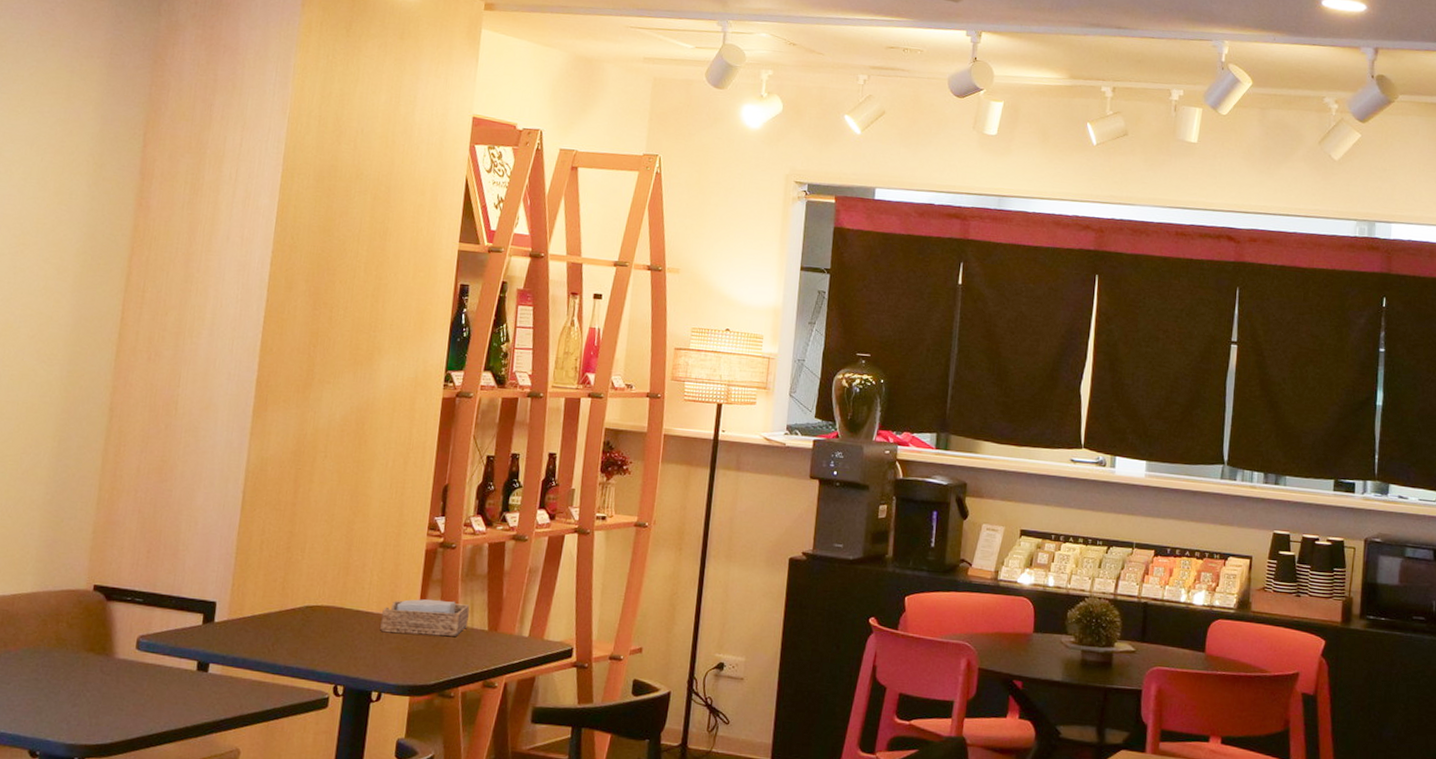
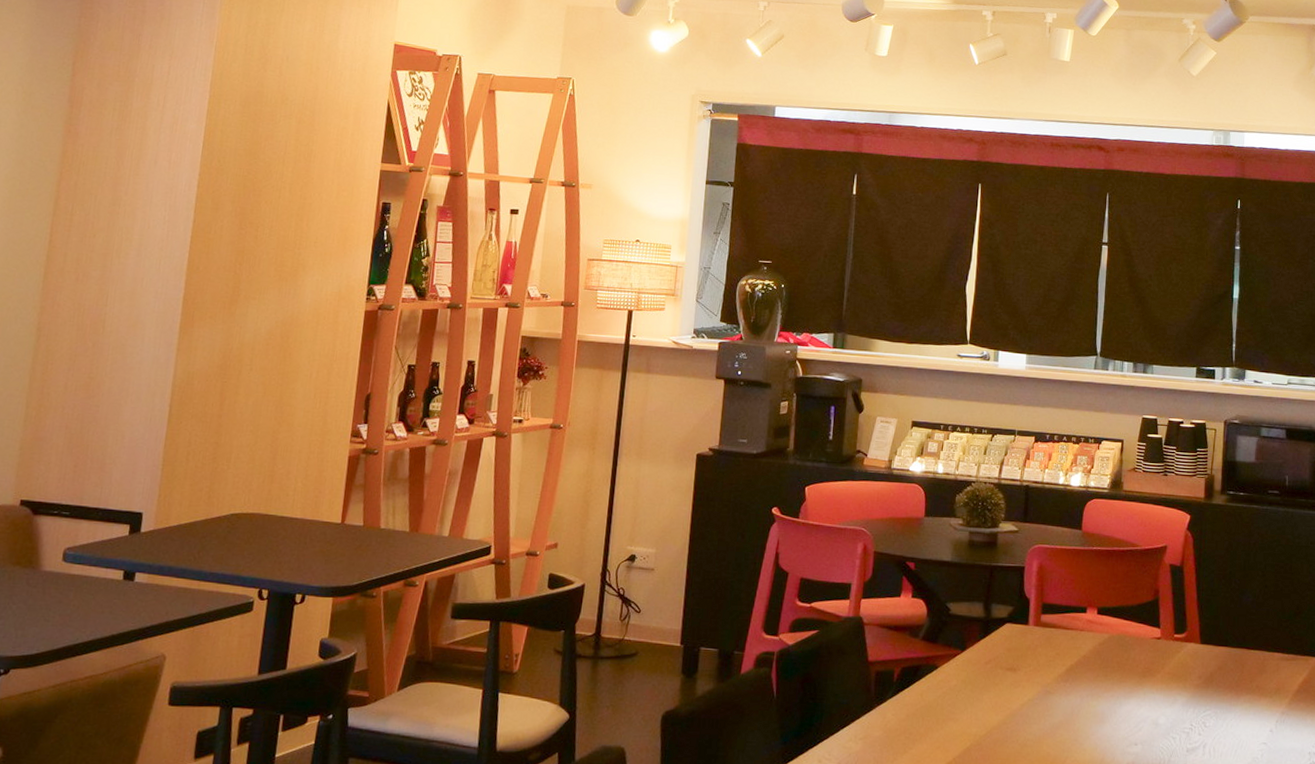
napkin holder: present [380,599,470,637] -> none [304,503,392,539]

